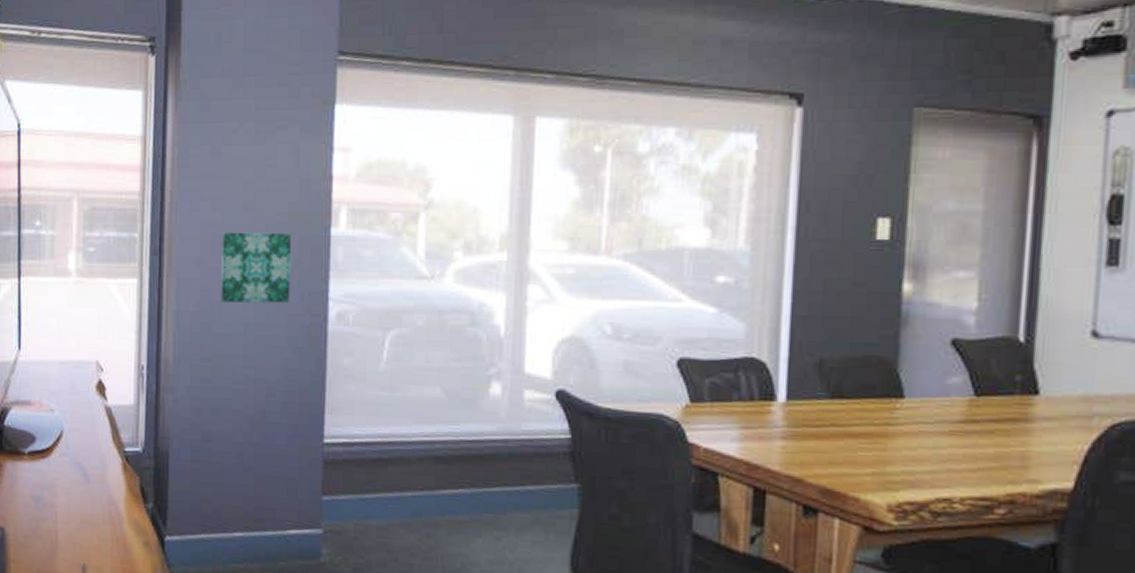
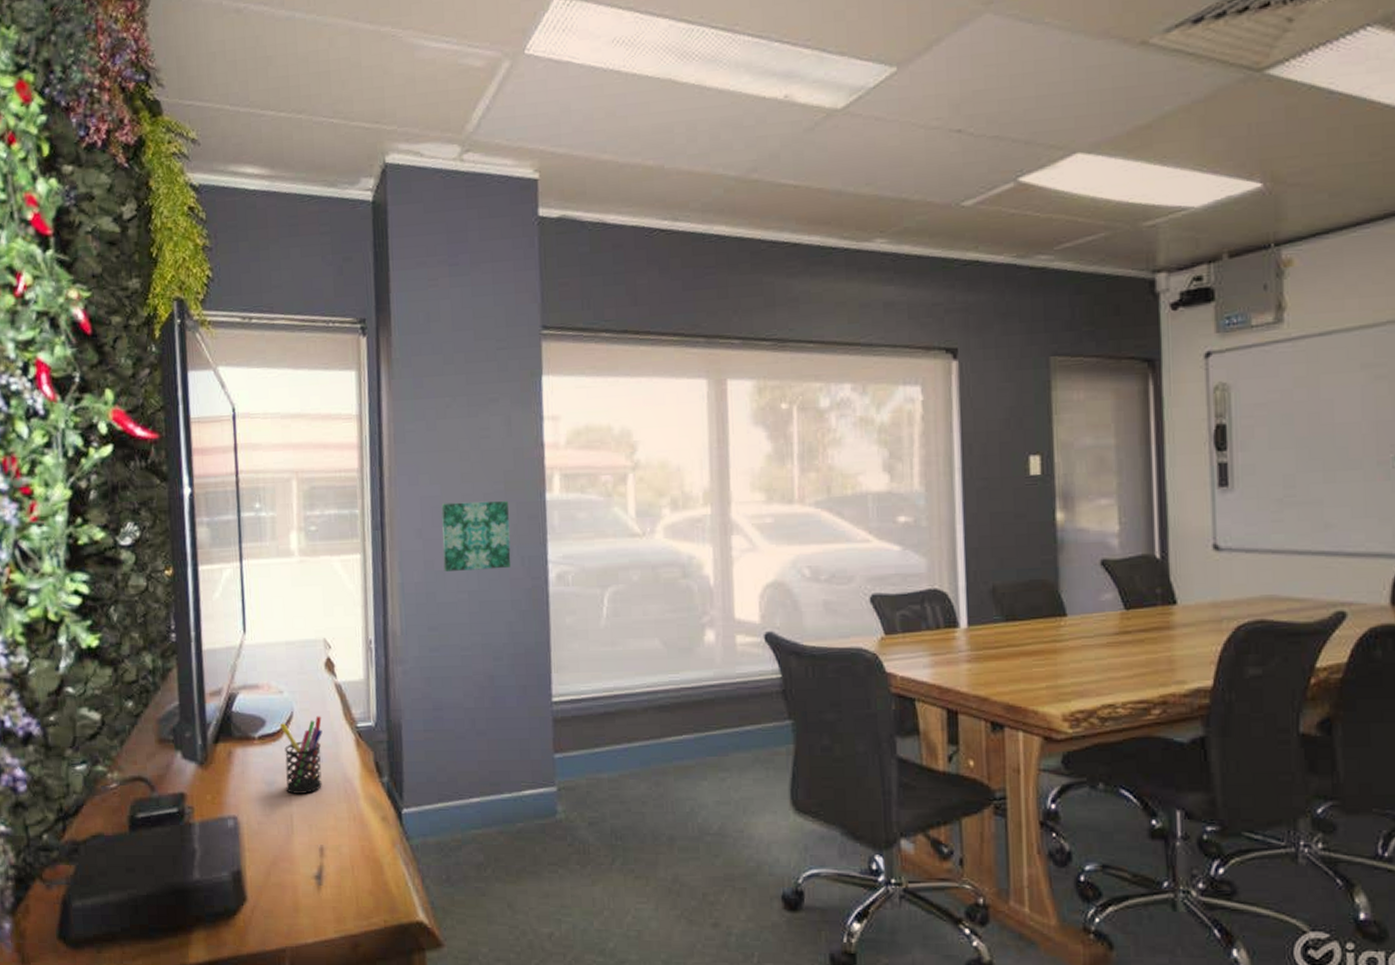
pen holder: none [49,437,91,512] -> present [279,716,323,794]

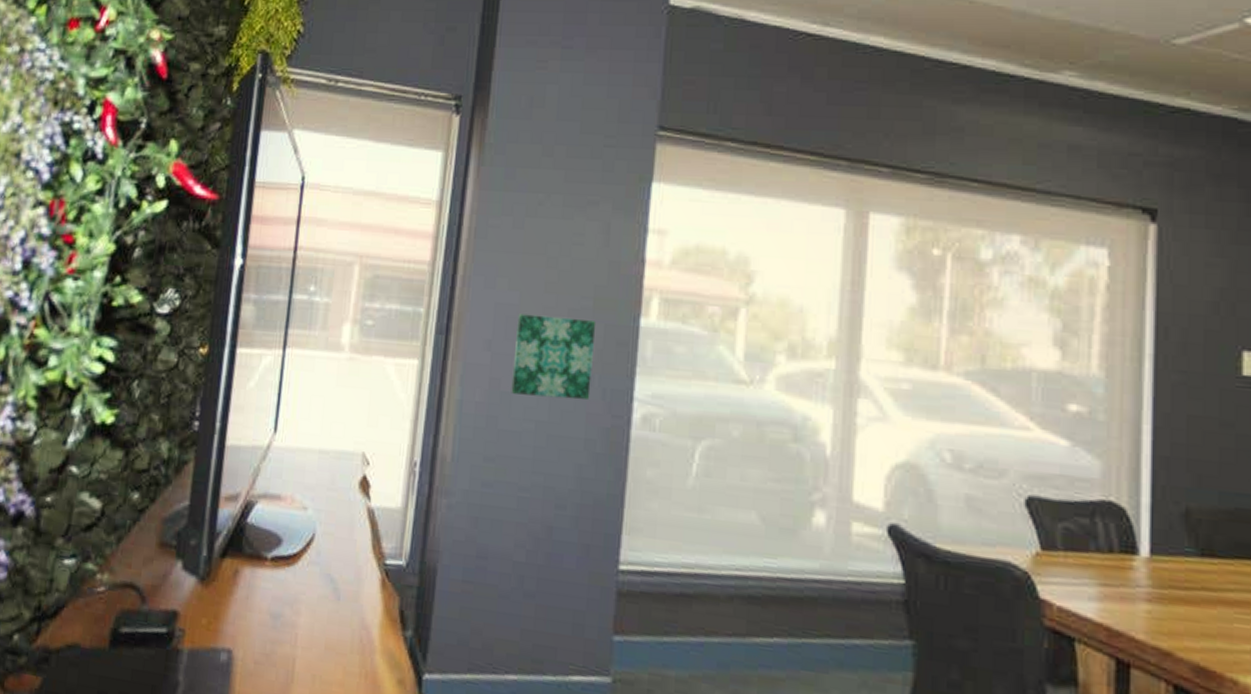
pen holder: present [279,716,323,794] -> none [293,543,346,636]

